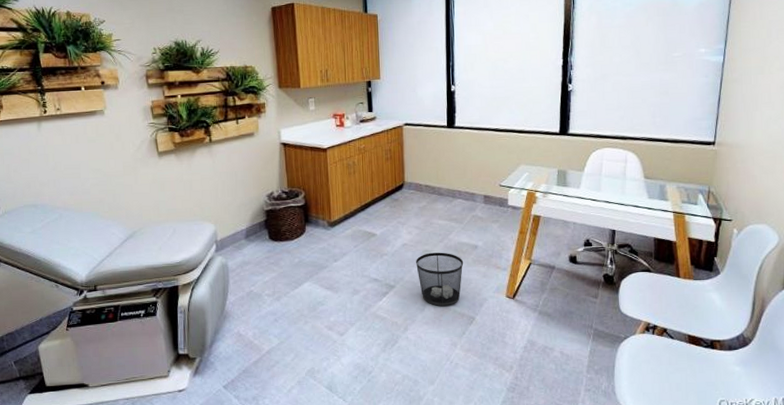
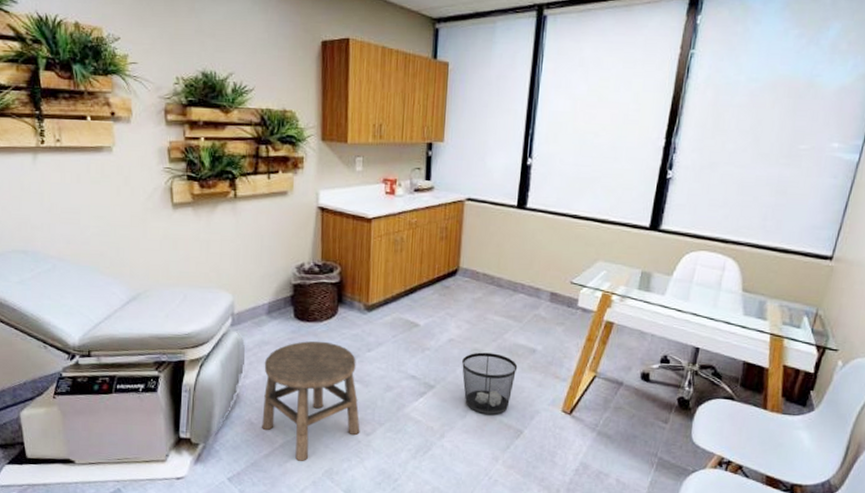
stool: none [247,257,335,364] -> present [262,340,360,461]

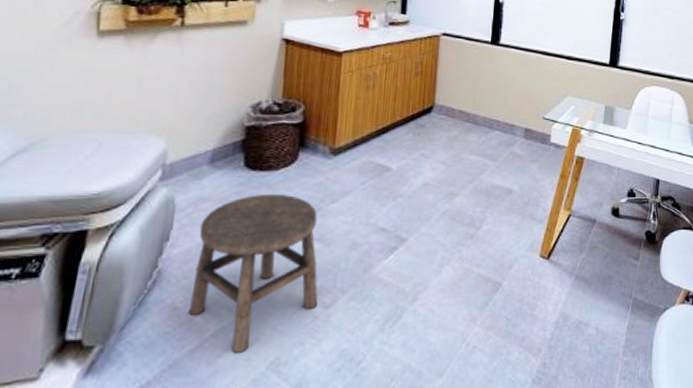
waste bin: present [462,352,518,415] -> none [437,196,495,268]

